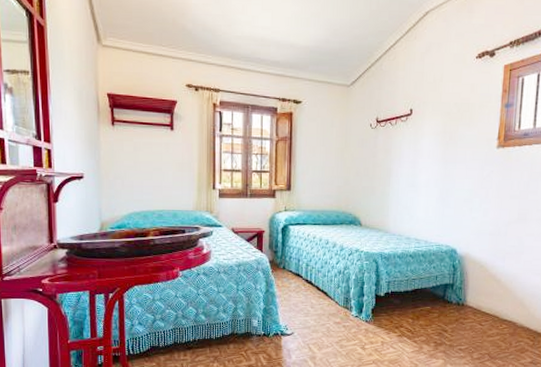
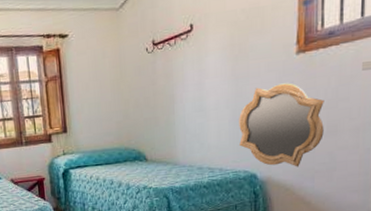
mirror: none [444,171,517,247] -> present [239,83,324,167]

